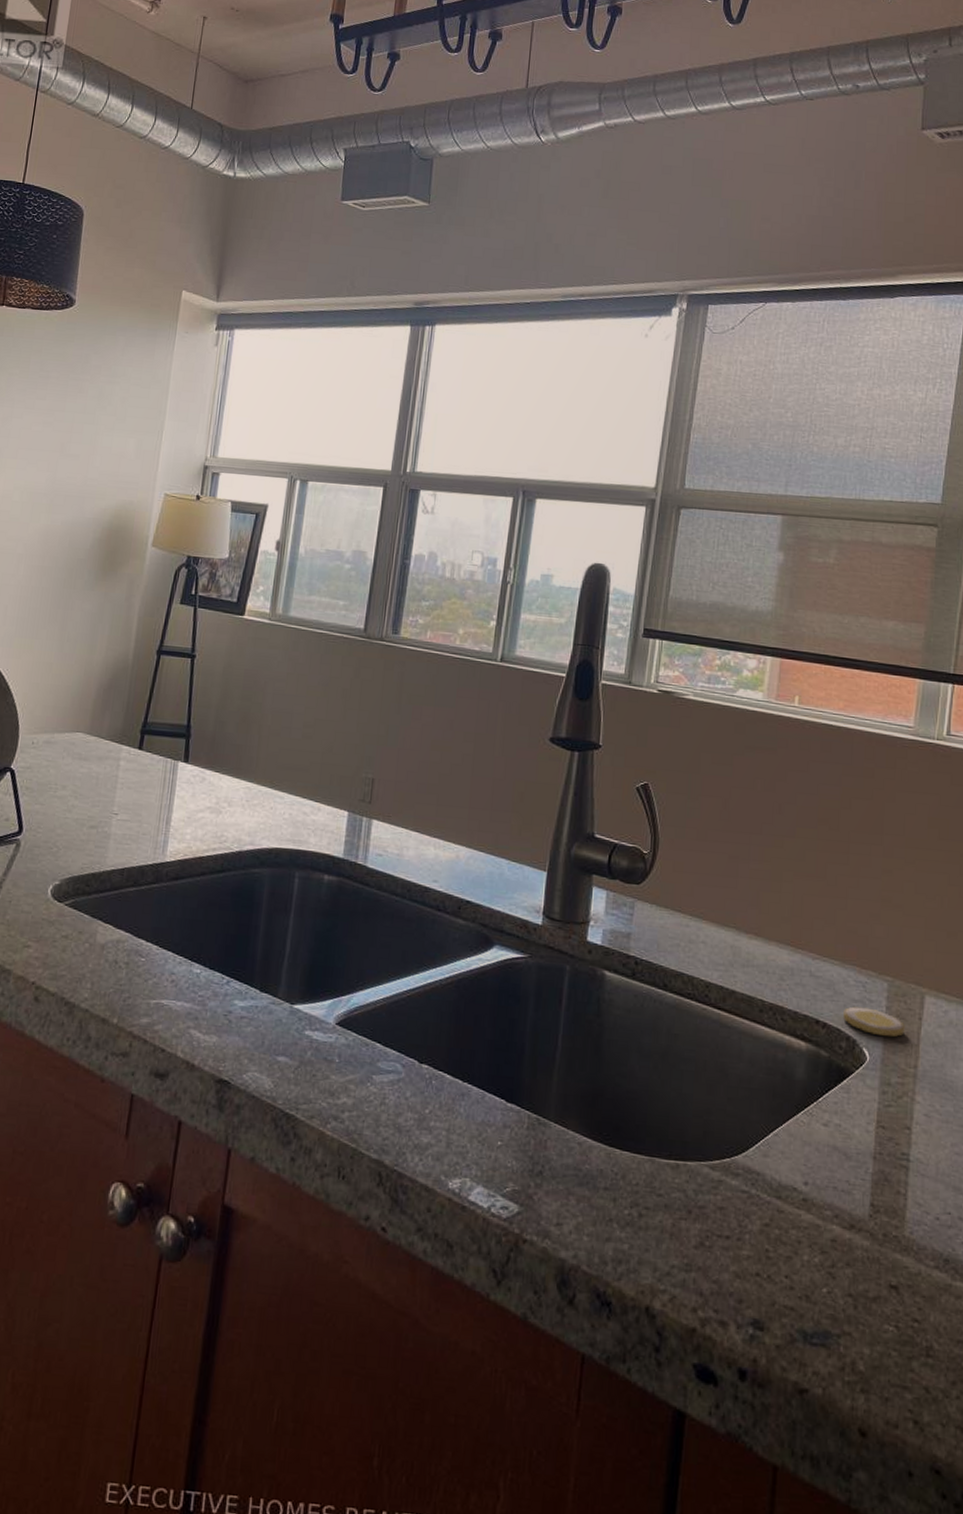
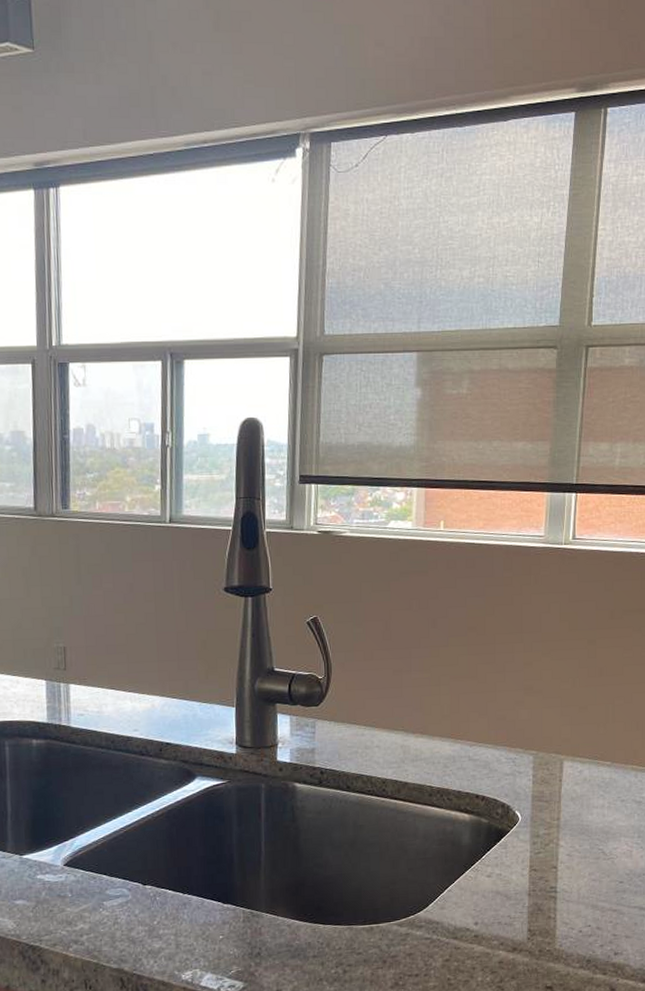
lemon: present [843,1006,905,1038] -> none [498,778,548,800]

